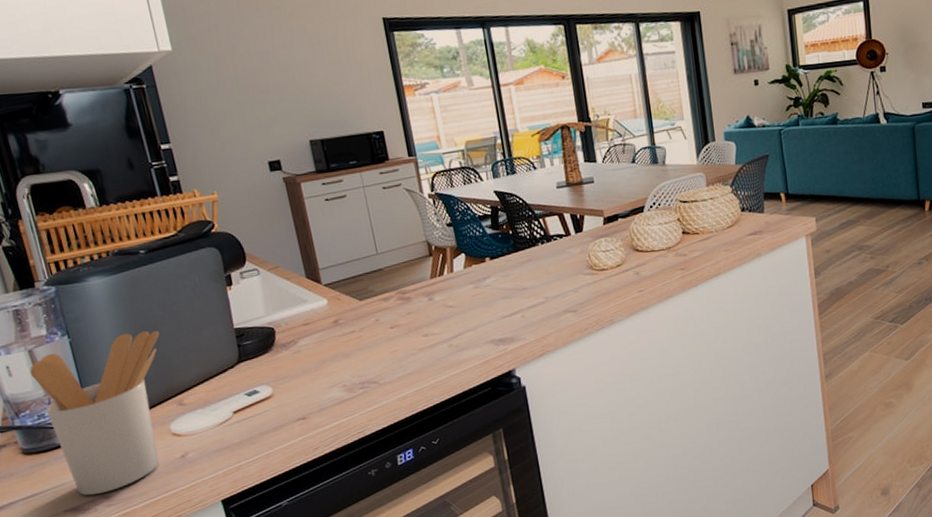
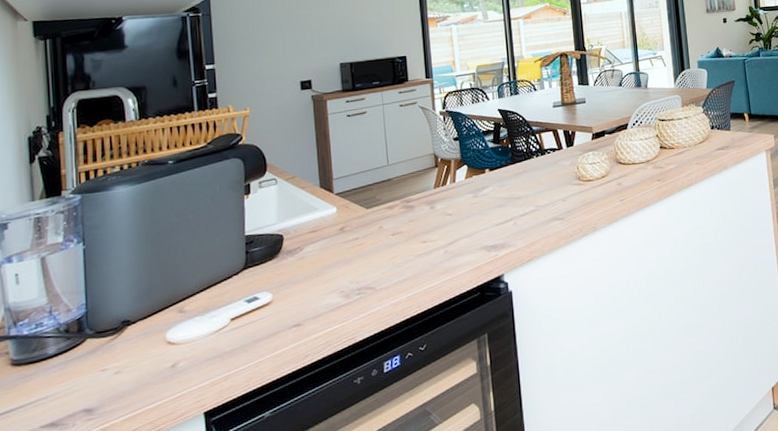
utensil holder: present [29,330,160,496] -> none [38,237,172,410]

